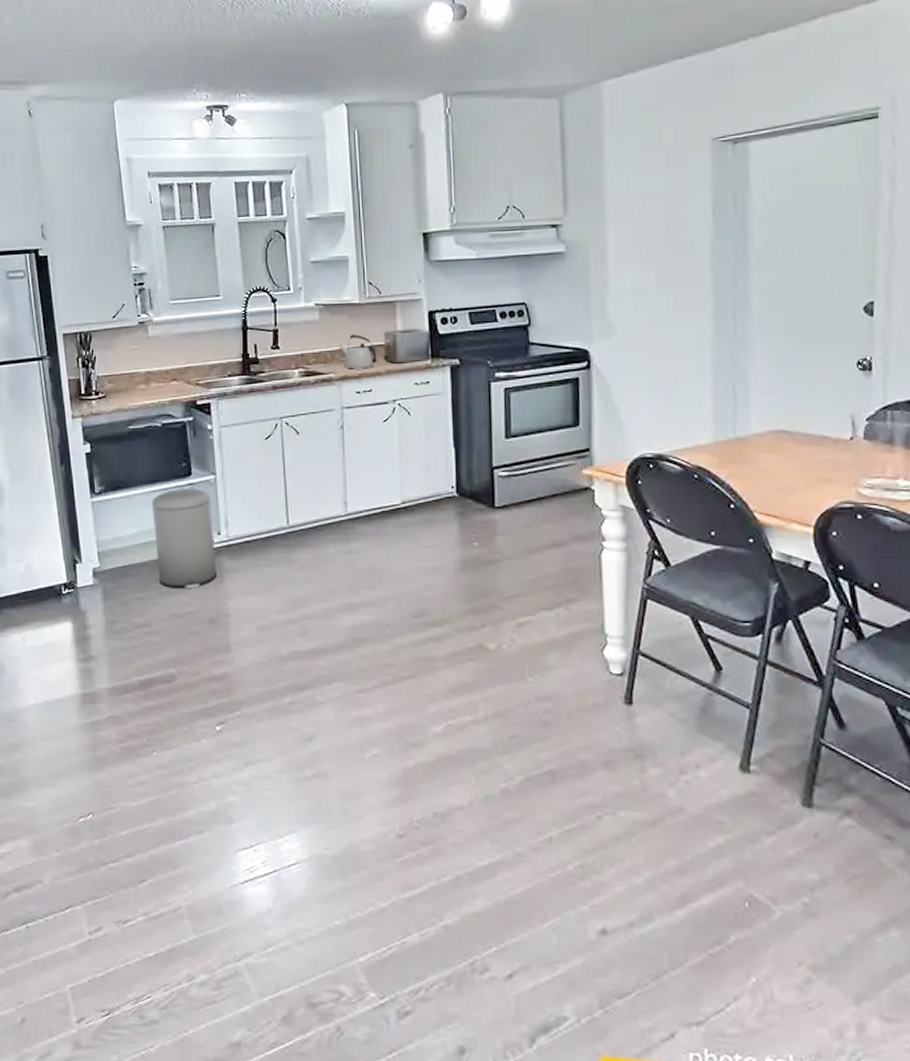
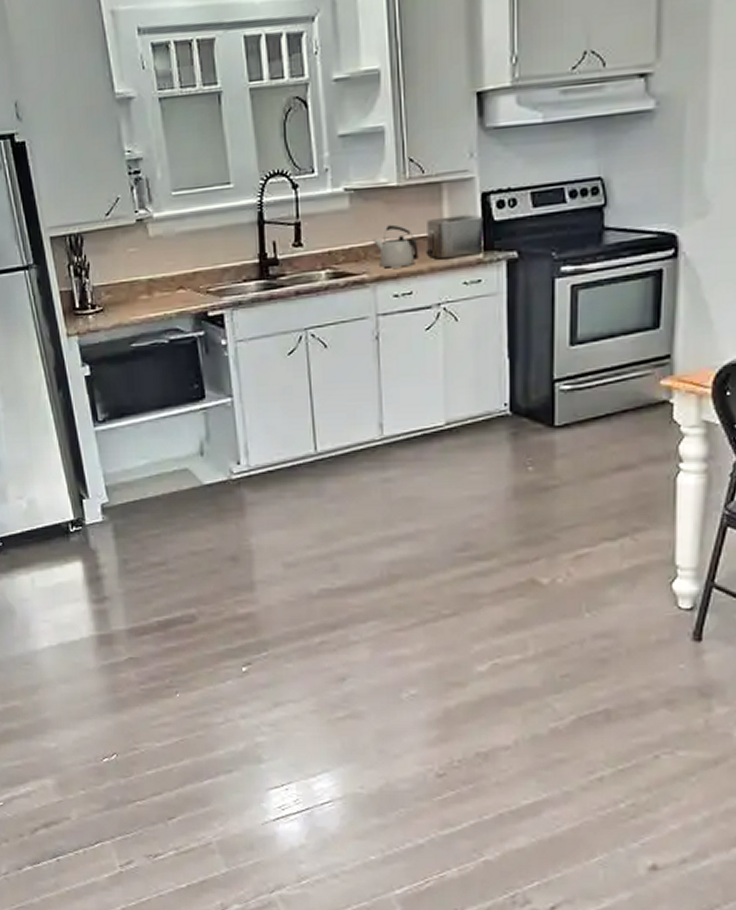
pedal bin: present [151,488,216,588] -> none [161,413,237,524]

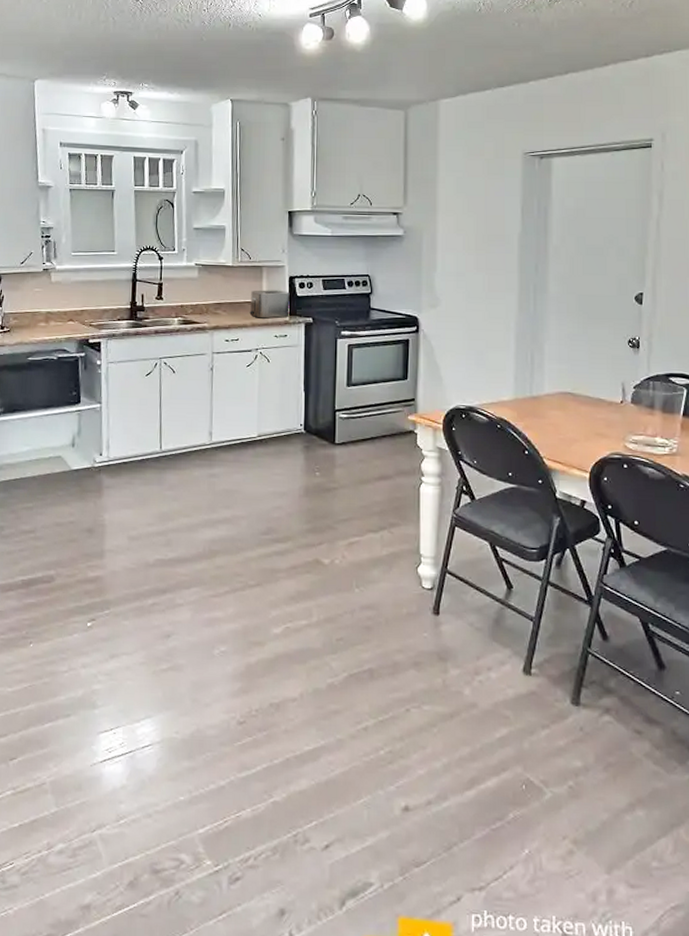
kettle: present [372,224,419,270] -> none [212,291,245,322]

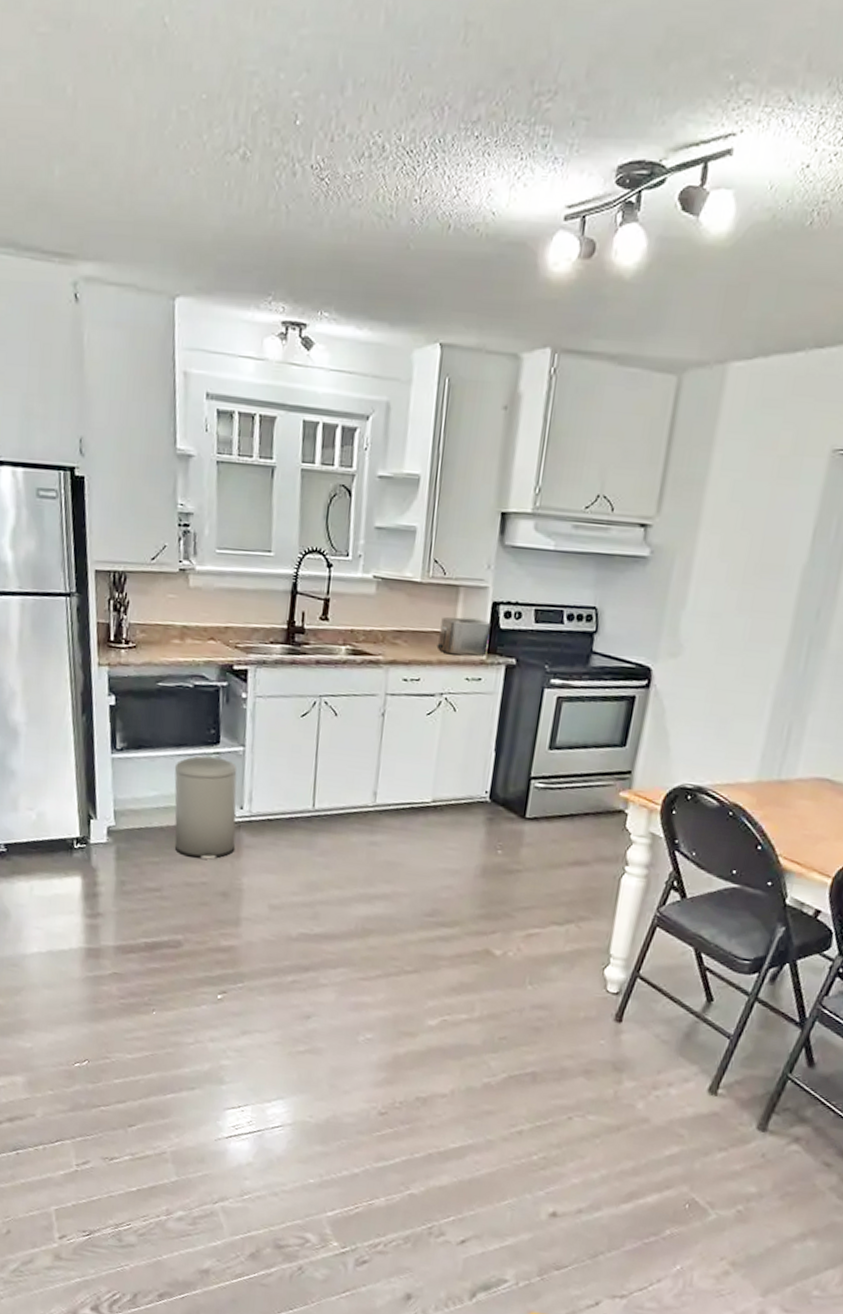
pedal bin: none [43,414,97,501] -> present [174,755,238,860]

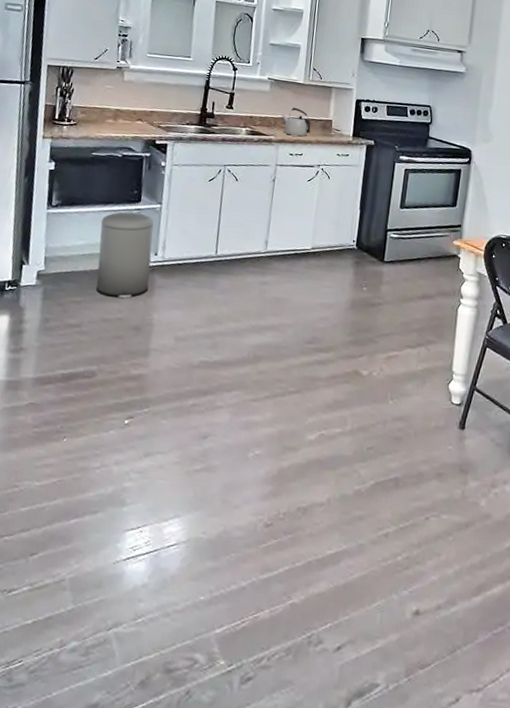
kettle: none [391,615,431,657] -> present [281,107,311,138]
toaster: present [437,616,491,657] -> none [315,109,355,139]

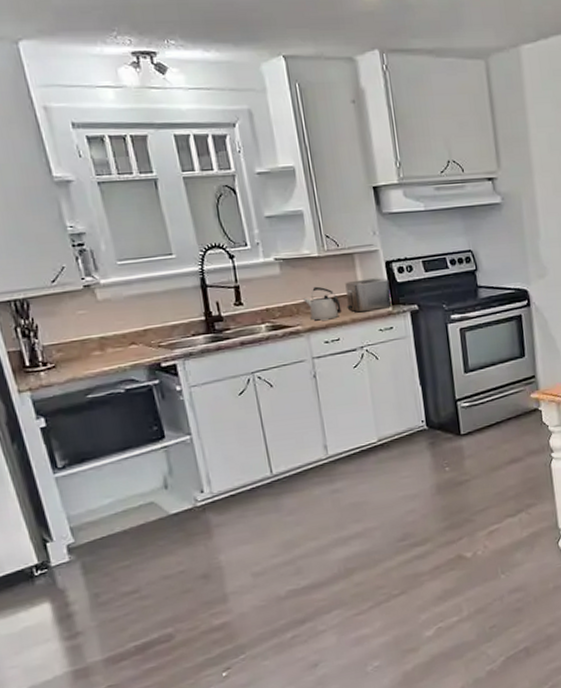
pedal bin: present [96,211,155,298] -> none [124,450,205,552]
toaster: none [315,109,355,139] -> present [345,278,392,314]

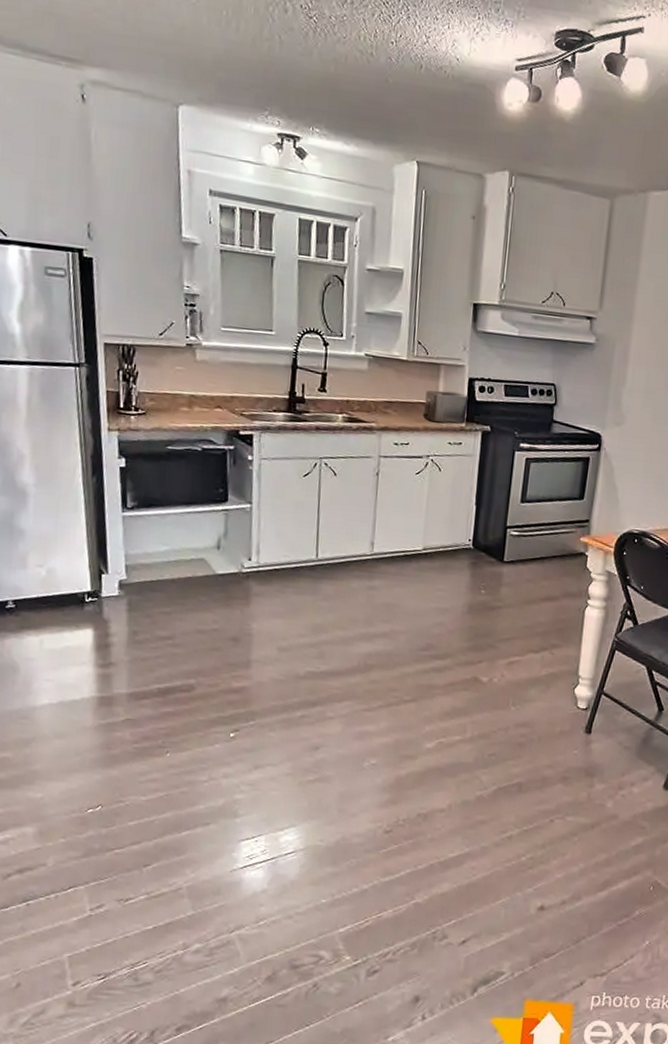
kettle: present [302,286,342,322] -> none [382,388,418,424]

